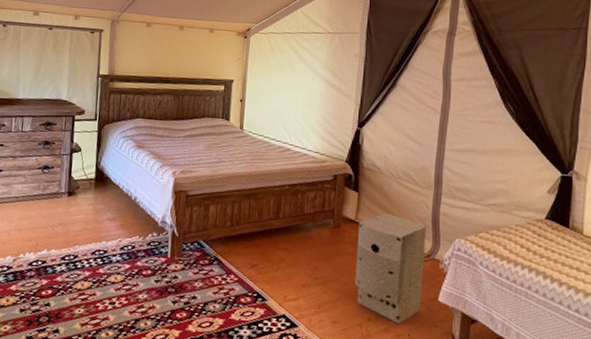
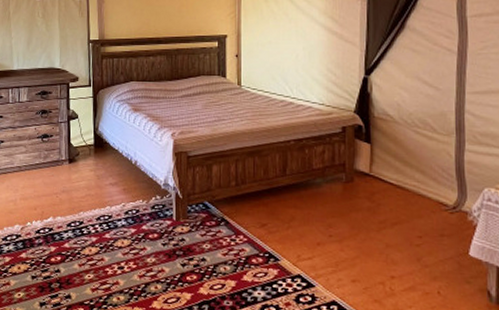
air purifier: present [355,212,426,325] -> none [373,163,451,282]

